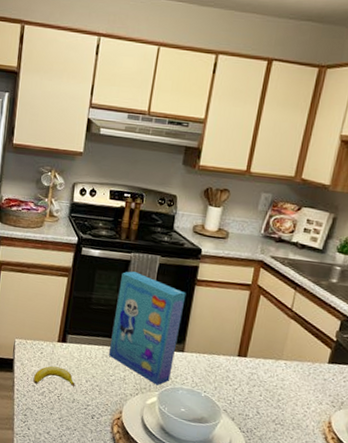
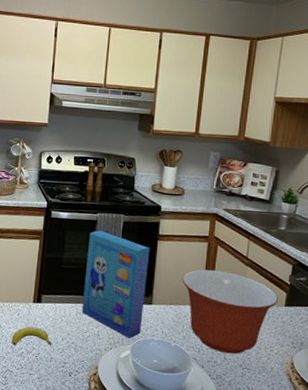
mixing bowl: none [218,319,321,409] -> present [182,269,278,355]

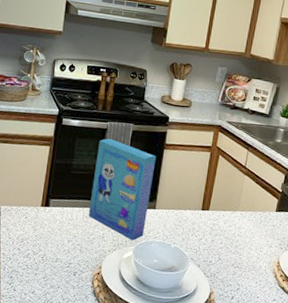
banana: present [11,326,52,345] -> none [18,229,58,247]
mixing bowl: present [182,269,278,355] -> none [184,177,270,255]

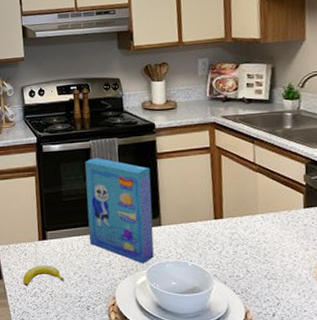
banana: none [18,229,58,247] -> present [22,265,65,286]

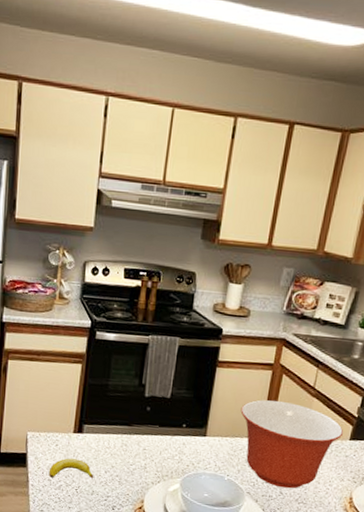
cereal box: present [85,158,154,264] -> none [127,355,208,472]
mixing bowl: none [188,181,295,266] -> present [240,400,343,489]

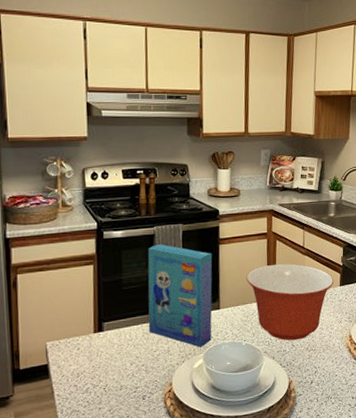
banana: present [48,458,94,478] -> none [73,358,120,383]
cereal box: none [127,355,208,472] -> present [148,244,213,348]

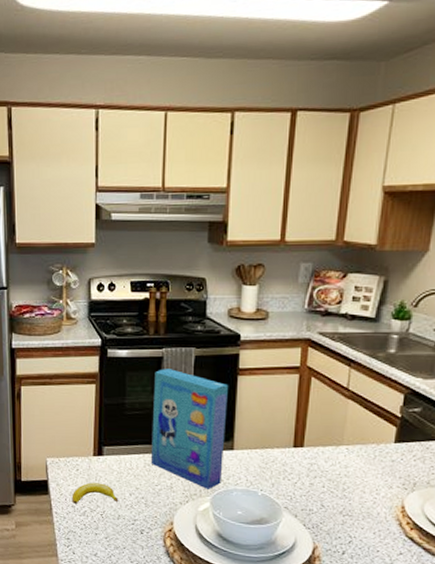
banana: none [73,358,120,383] -> present [71,482,119,504]
mixing bowl: present [246,264,333,341] -> none [268,406,386,501]

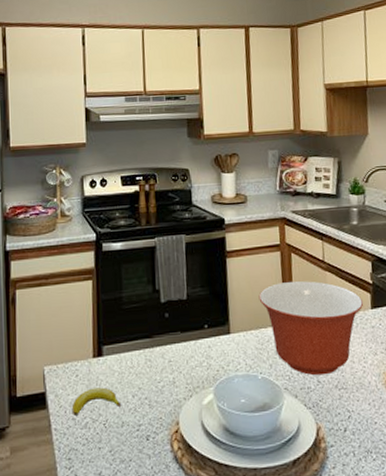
cereal box: present [150,369,229,489] -> none [149,257,222,380]
mixing bowl: none [268,406,386,501] -> present [258,281,363,376]

